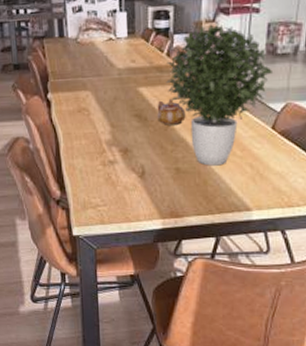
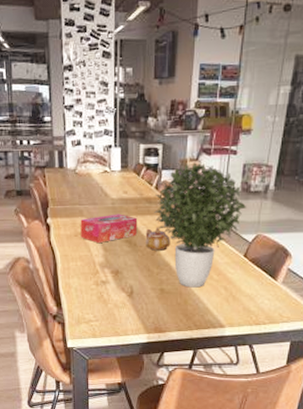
tissue box: none [84,85,148,118] -> present [80,214,138,243]

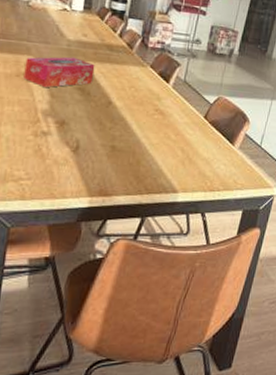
teapot: present [145,227,170,251] -> none [100,77,129,104]
potted plant: present [154,162,246,288] -> none [114,16,211,147]

